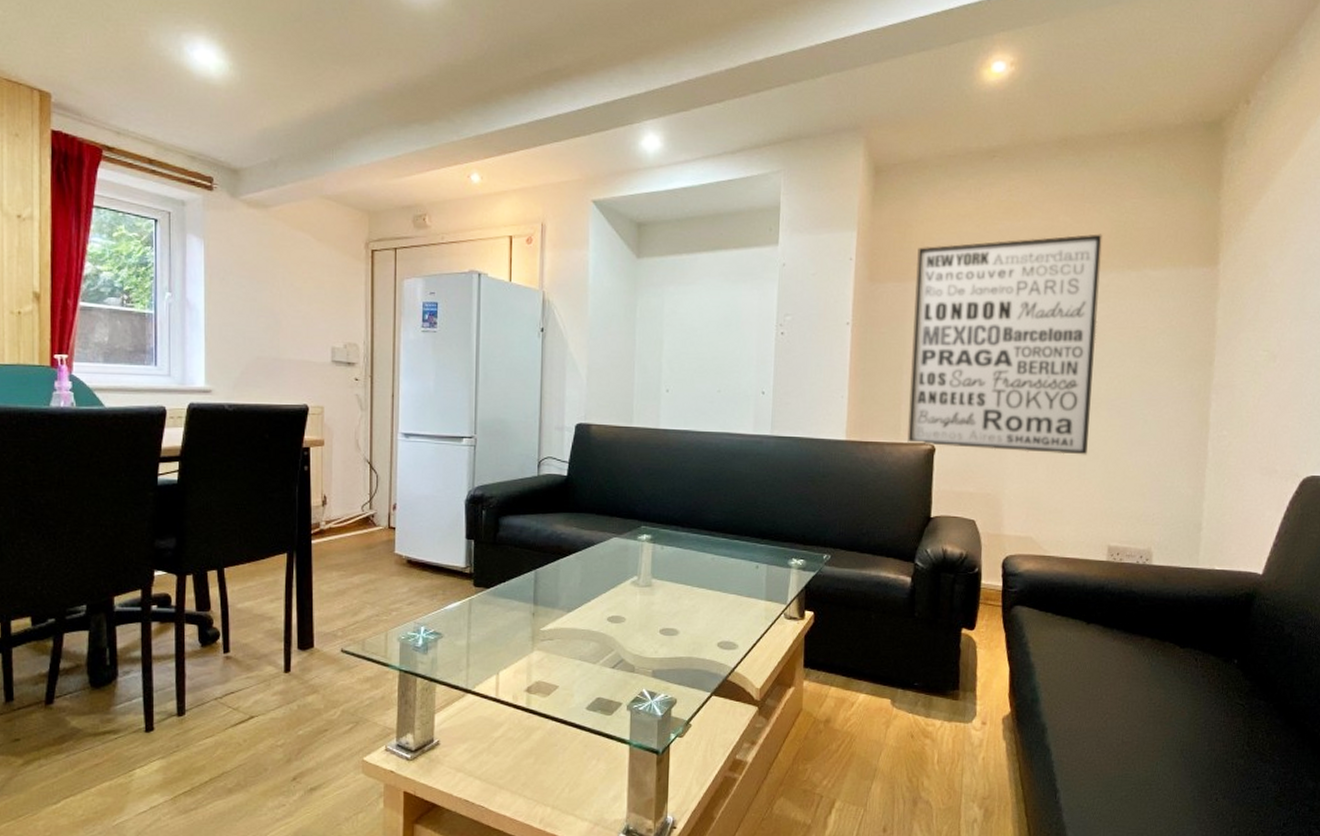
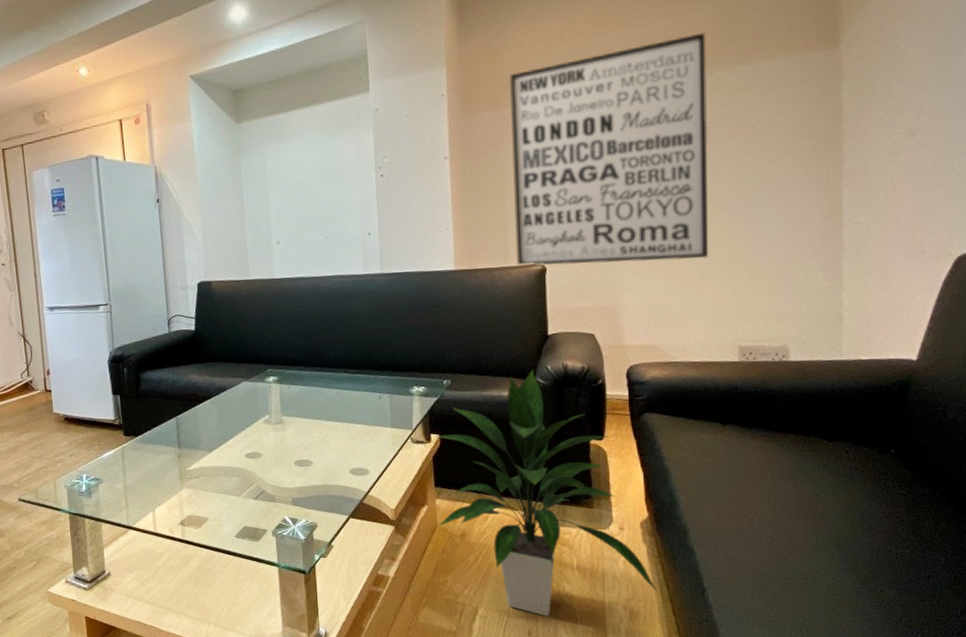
indoor plant: none [804,552,1013,812] -> present [433,370,657,617]

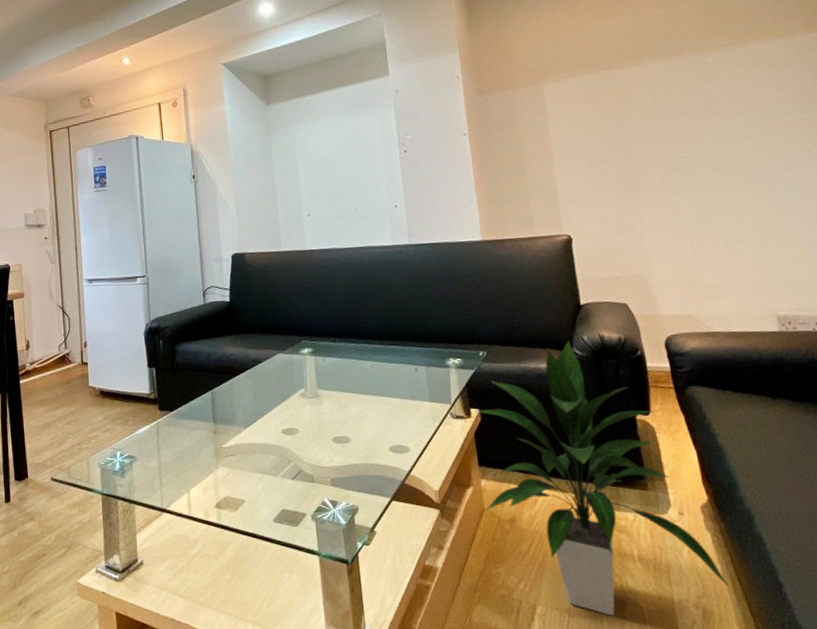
wall art: present [510,32,708,267] -> none [519,19,731,237]

